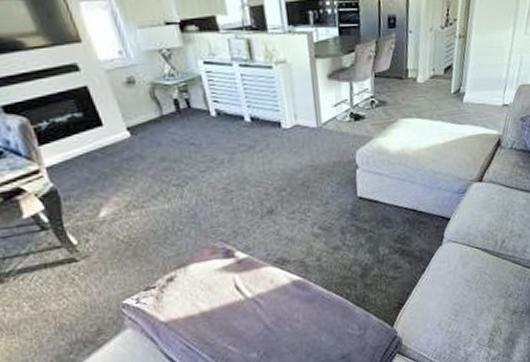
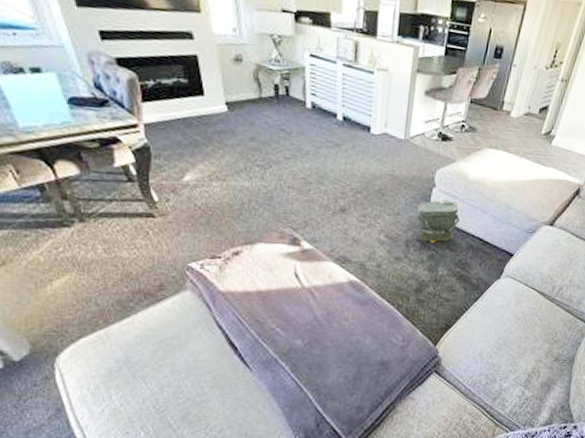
bag: none [344,178,391,225] -> present [416,199,461,243]

